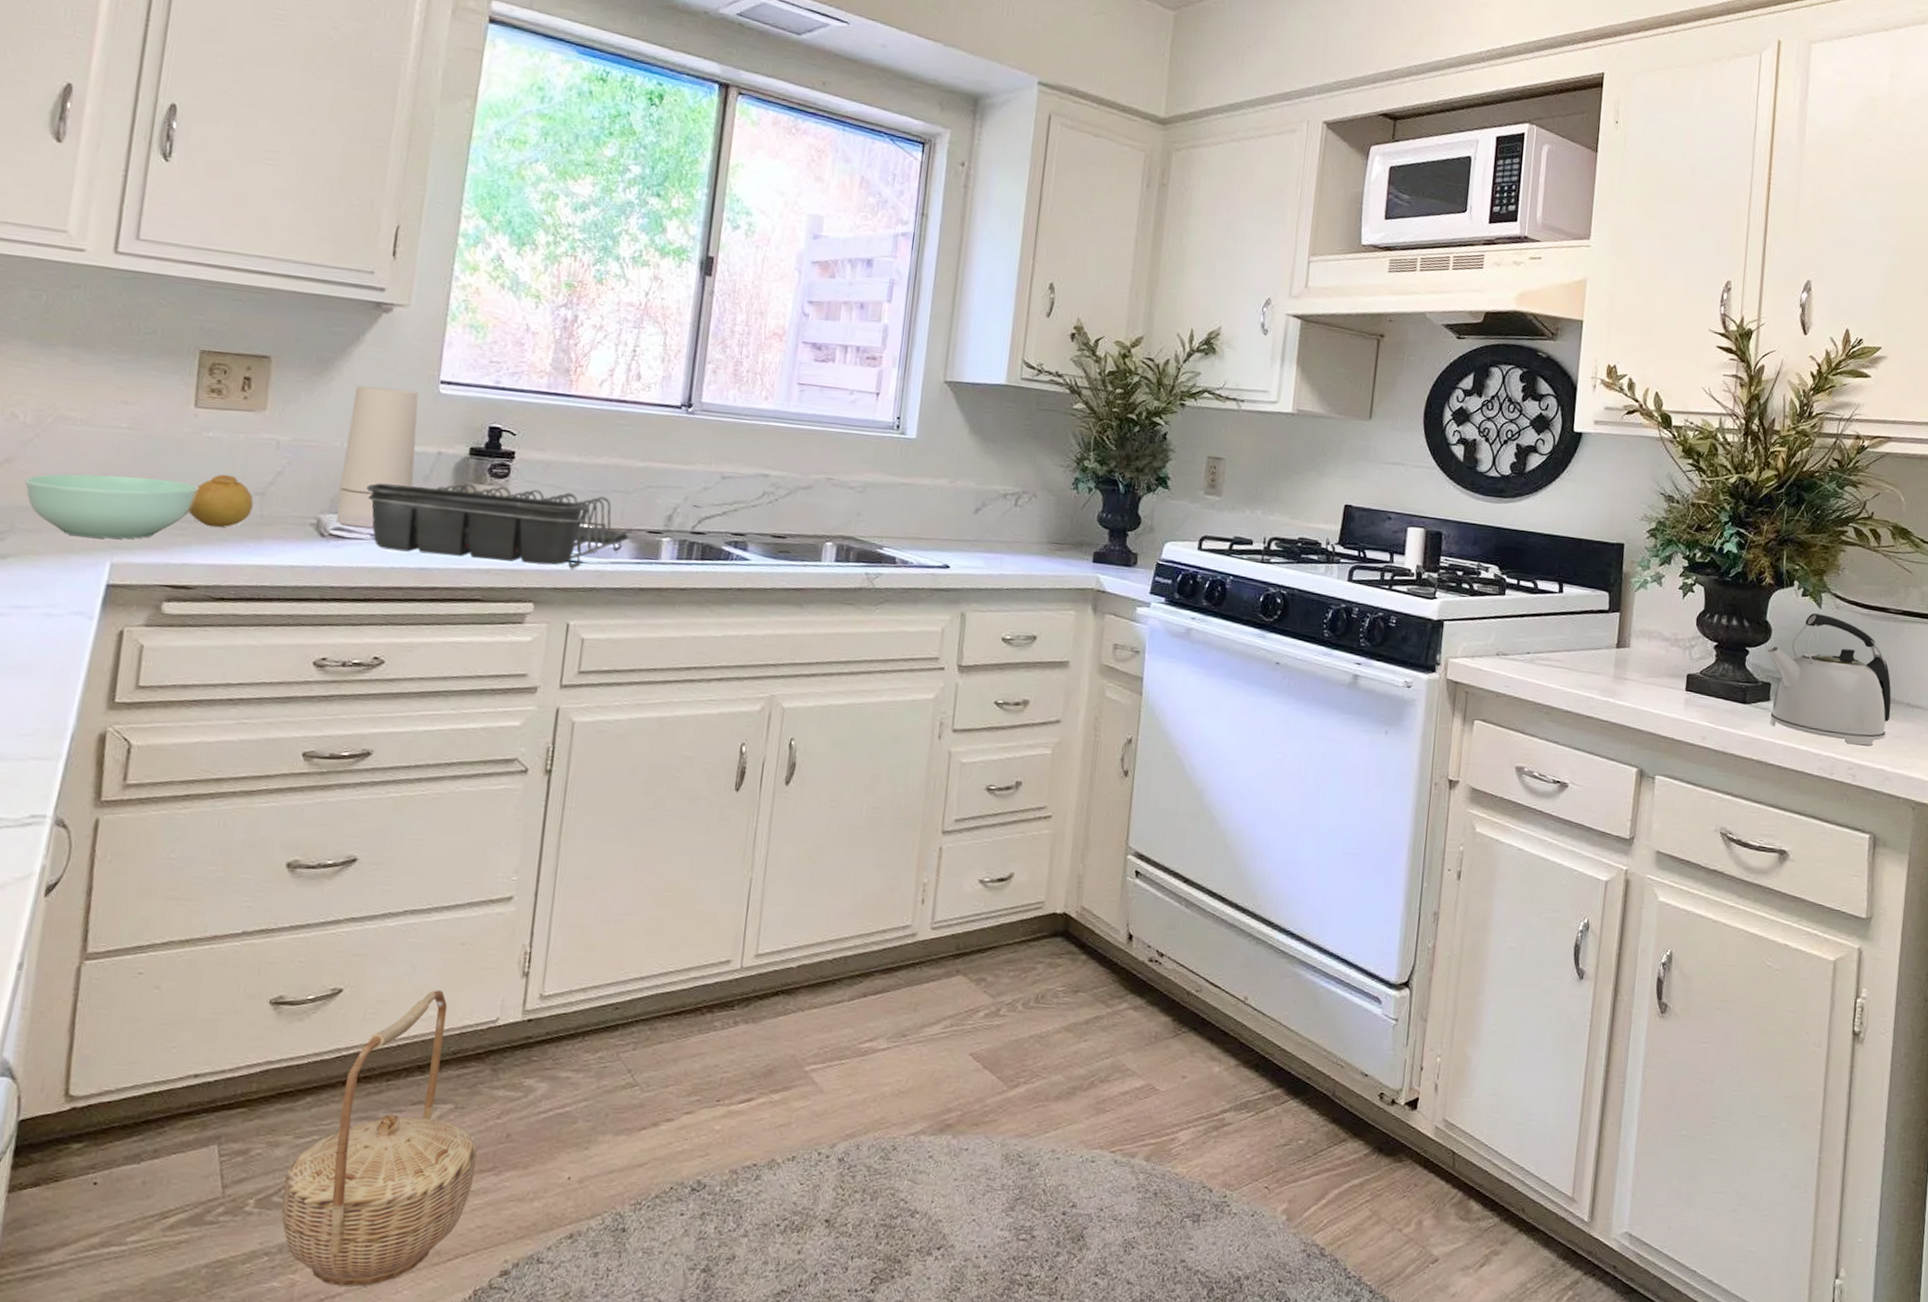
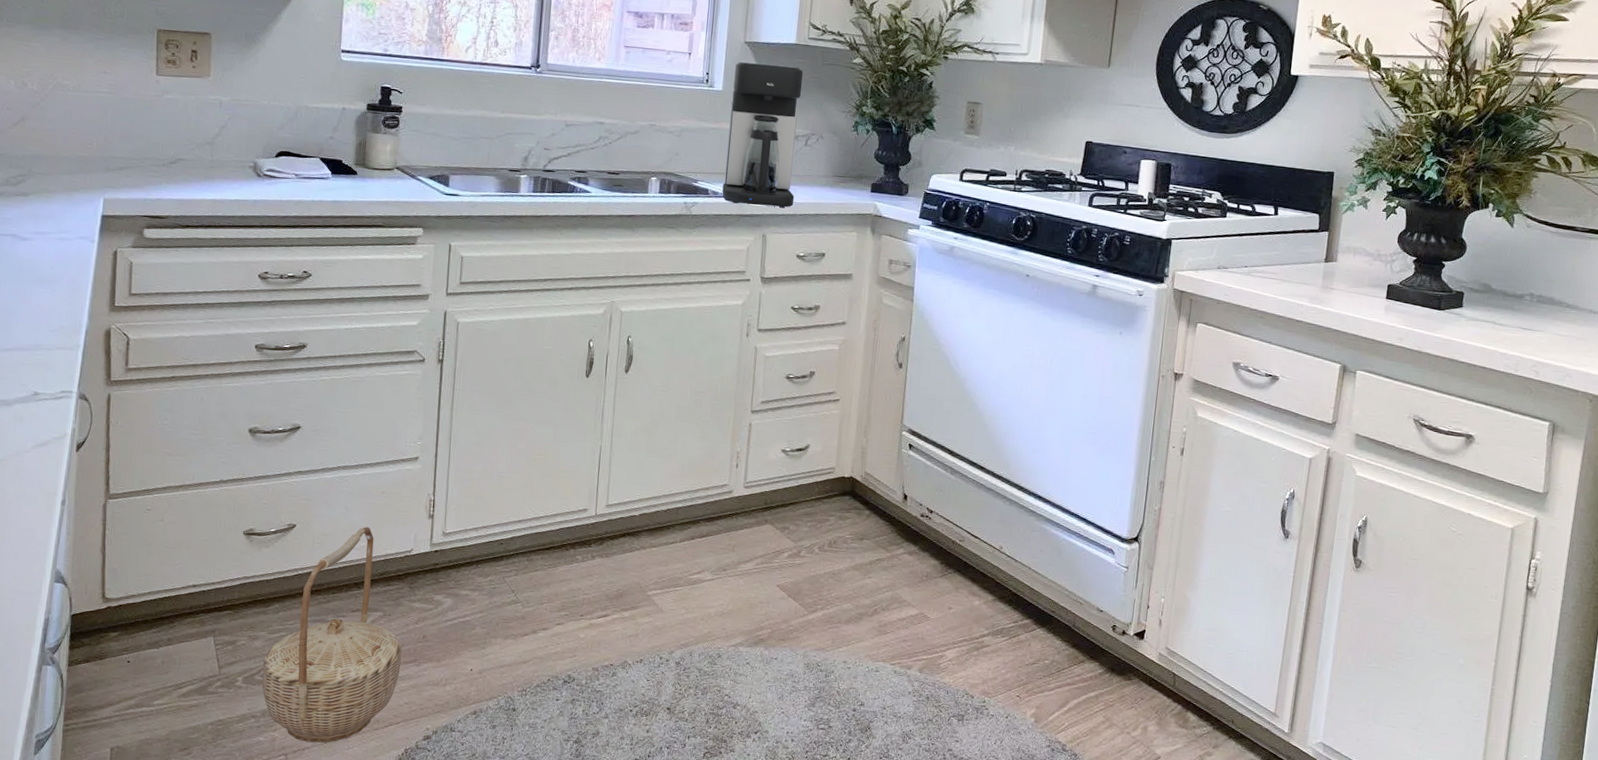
bowl: present [24,474,199,539] -> none [36,129,164,180]
fruit: present [188,474,253,528] -> none [158,128,205,170]
canister: present [335,386,419,528] -> none [268,55,325,169]
dish rack: present [366,483,632,569] -> none [290,132,497,201]
coffee maker: none [913,405,1014,580] -> present [722,62,803,208]
kettle: present [1767,613,1892,746] -> none [1461,232,1575,347]

